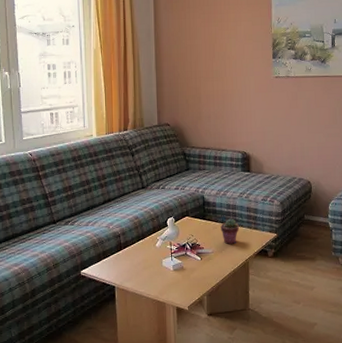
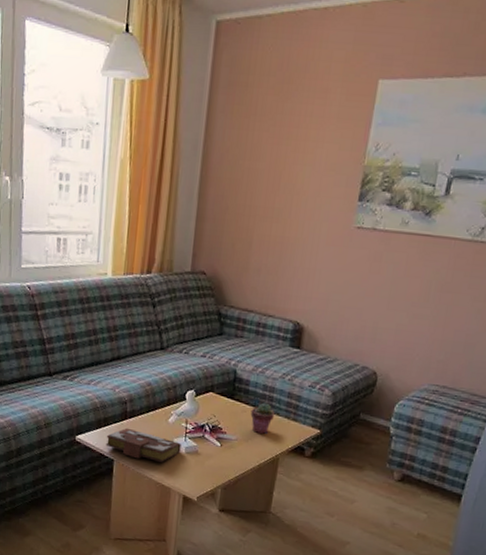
book: none [106,257,169,282] -> present [105,427,181,462]

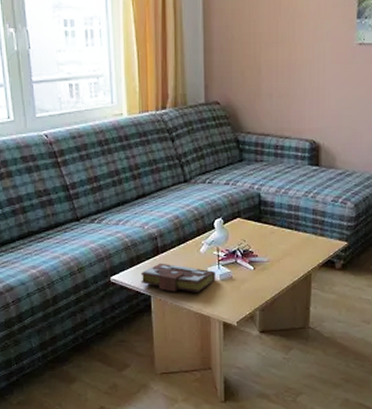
potted succulent: present [250,402,275,435] -> none [279,222,302,253]

